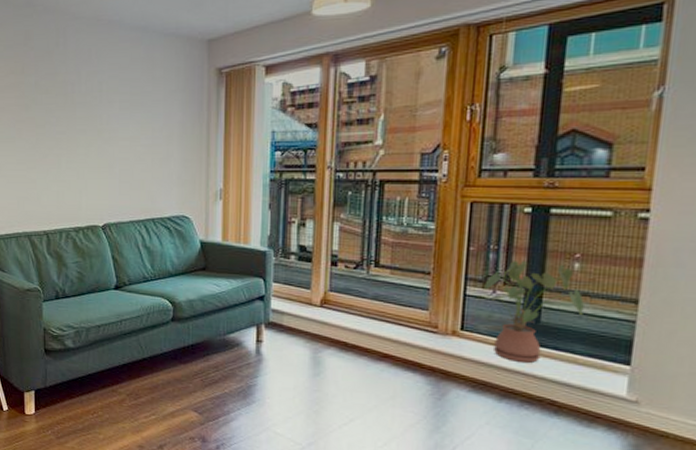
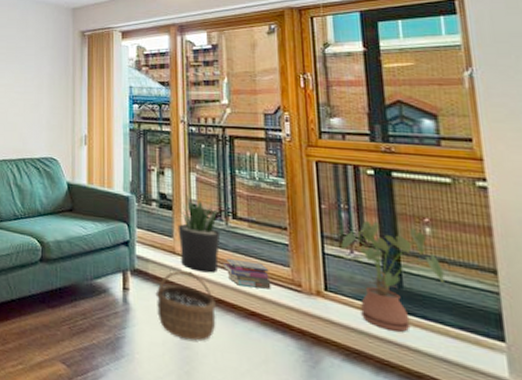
wicker basket: none [289,321,349,383] -> present [155,270,216,340]
planter: none [316,246,361,321] -> present [177,195,221,273]
books: none [360,305,408,333] -> present [223,258,271,290]

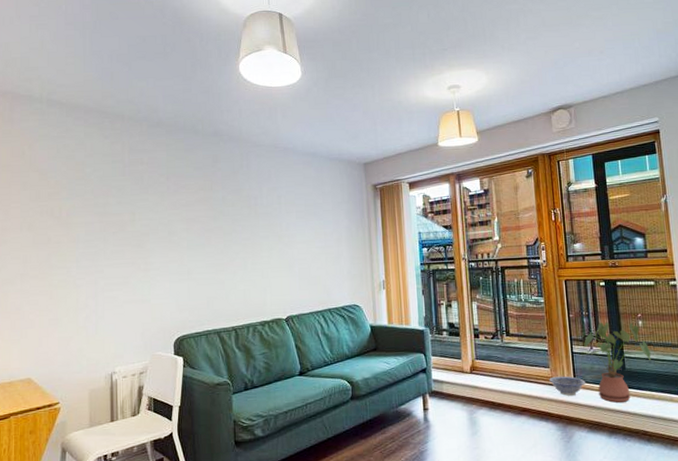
wicker basket: present [155,270,216,340] -> none [450,385,498,441]
planter: present [177,195,221,273] -> none [464,322,498,384]
books: present [223,258,271,290] -> none [501,368,537,389]
decorative bowl: none [289,279,341,309] -> present [549,376,585,396]

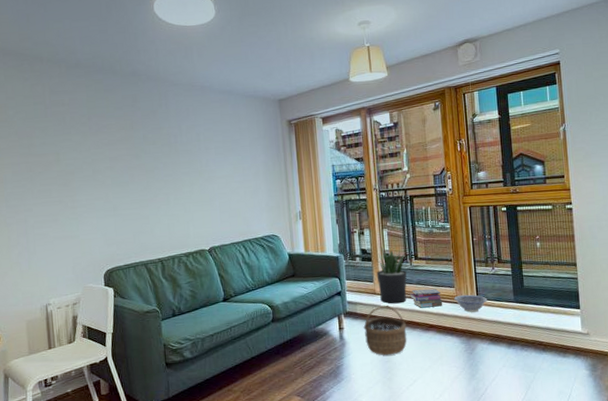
wicker basket: none [450,385,498,441] -> present [363,306,407,356]
planter: none [464,322,498,384] -> present [376,248,407,304]
books: none [501,368,537,389] -> present [410,288,443,308]
house plant: present [584,322,651,403] -> none [486,245,547,317]

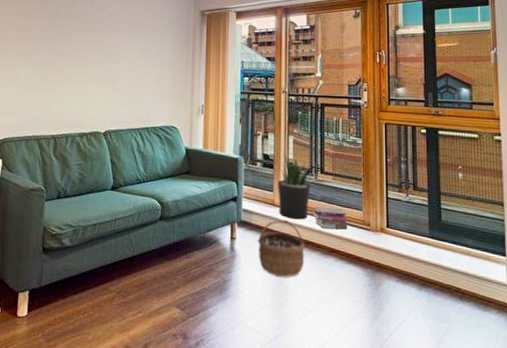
decorative bowl: present [454,294,487,312] -> none [361,220,398,242]

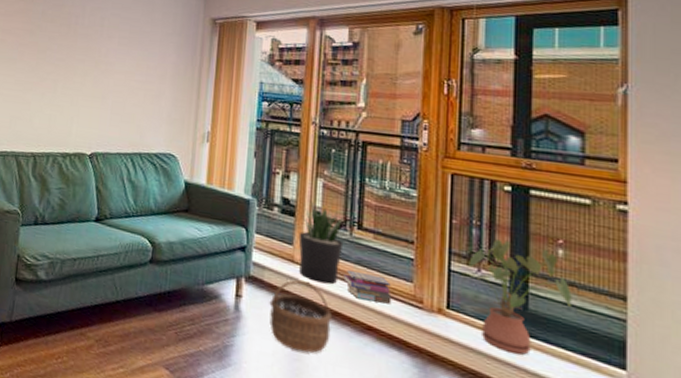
house plant: none [400,171,469,255] -> present [468,239,572,355]

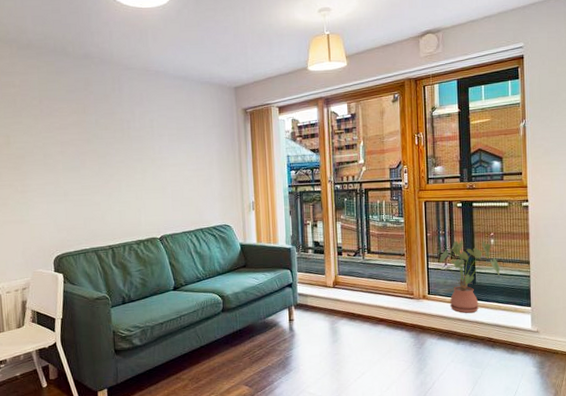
wicker basket: present [269,279,332,353] -> none [313,299,357,348]
planter: present [298,202,344,285] -> none [328,241,359,297]
books: present [343,269,392,305] -> none [361,283,394,302]

